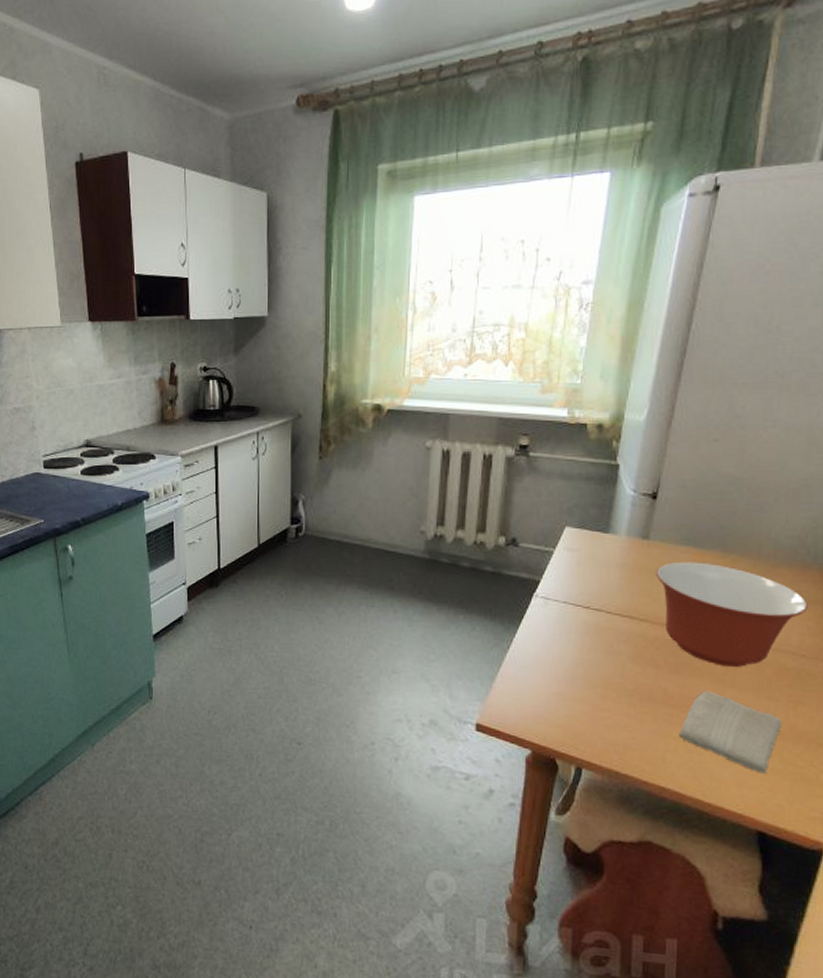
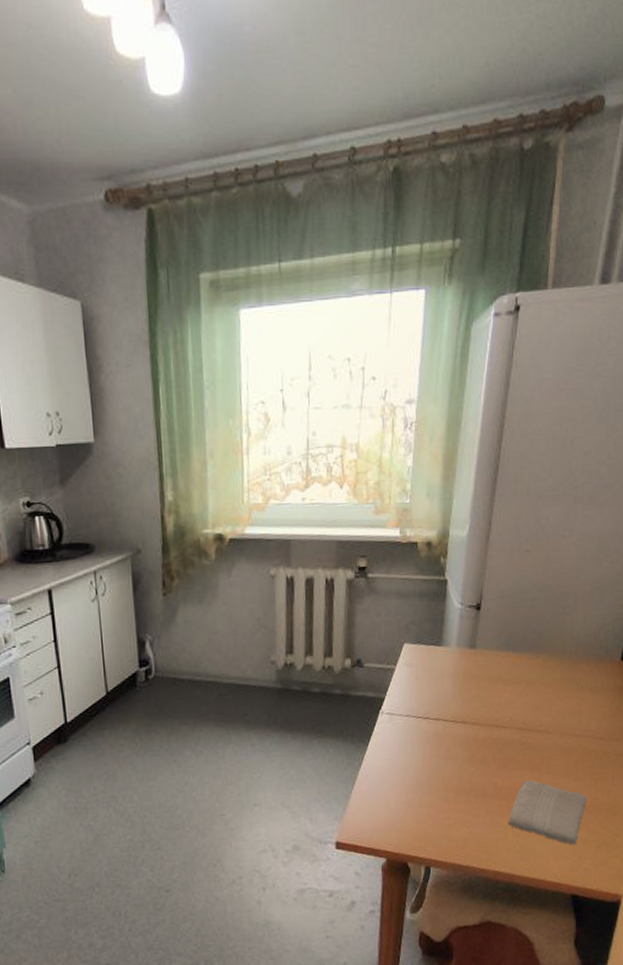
mixing bowl: present [655,561,808,667] -> none [482,665,603,756]

